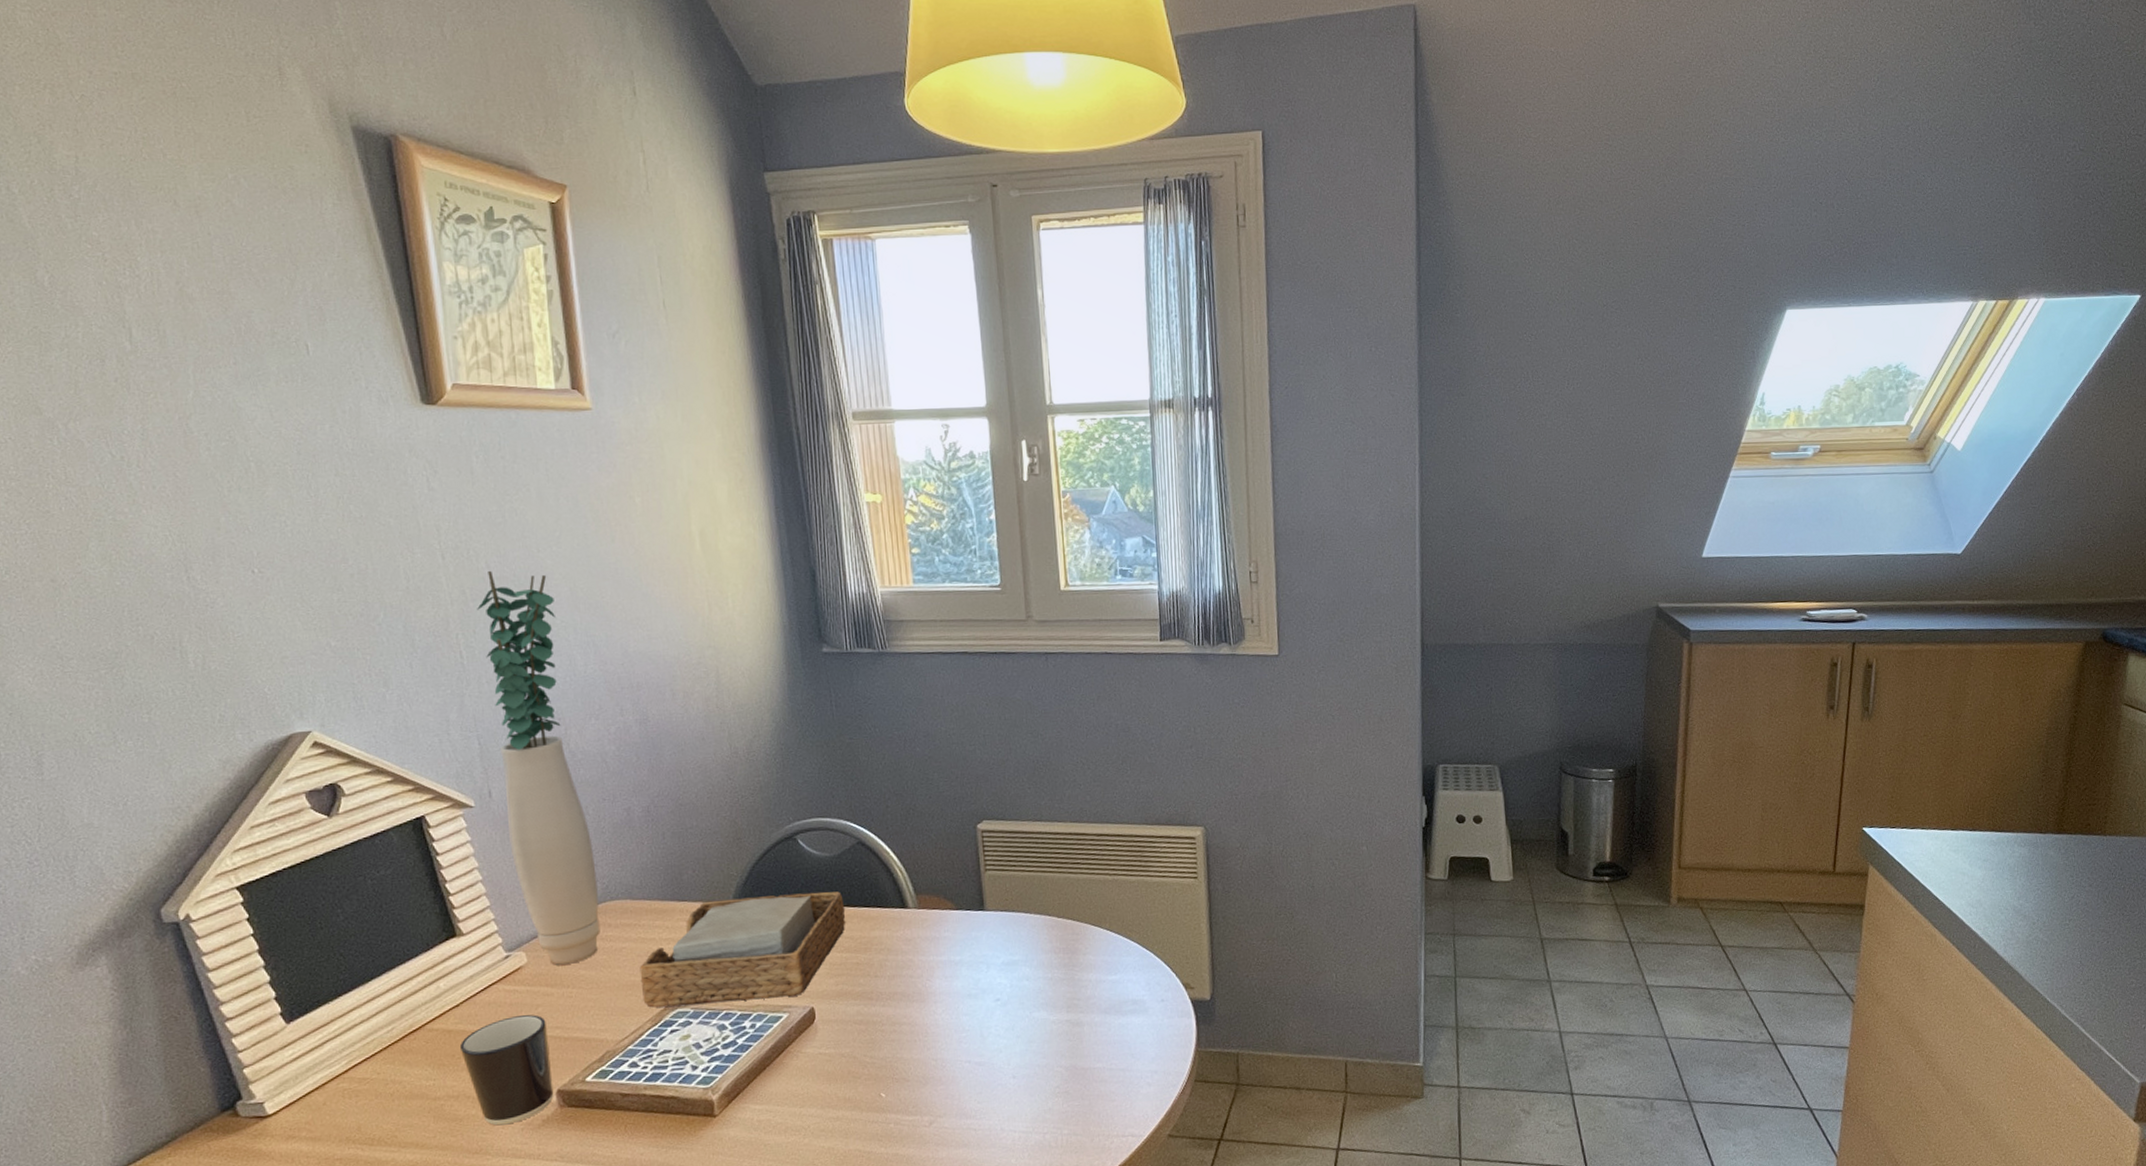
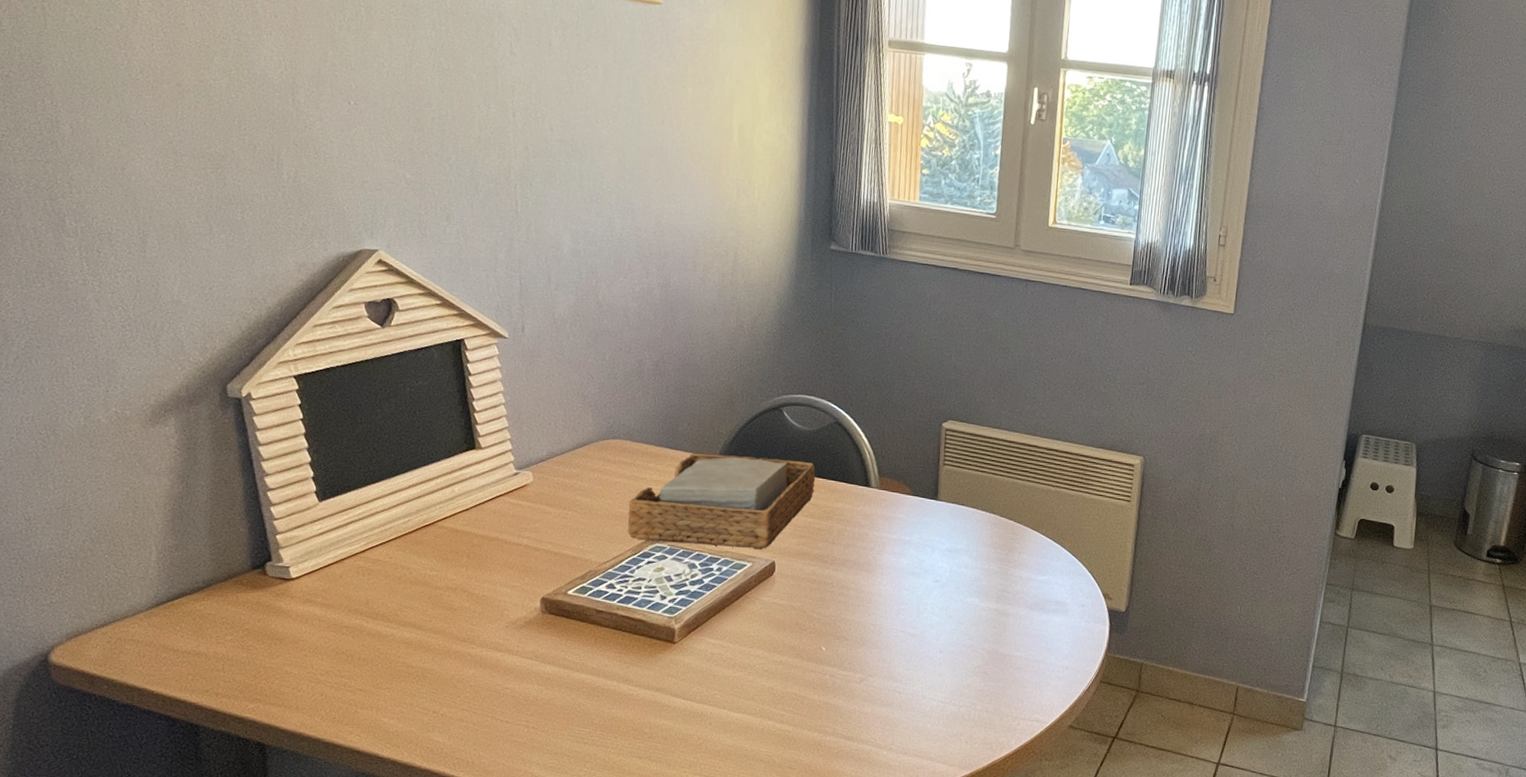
mug: present [459,1014,554,1126] -> none [463,527,541,621]
vase: present [477,570,600,965] -> none [533,132,605,489]

